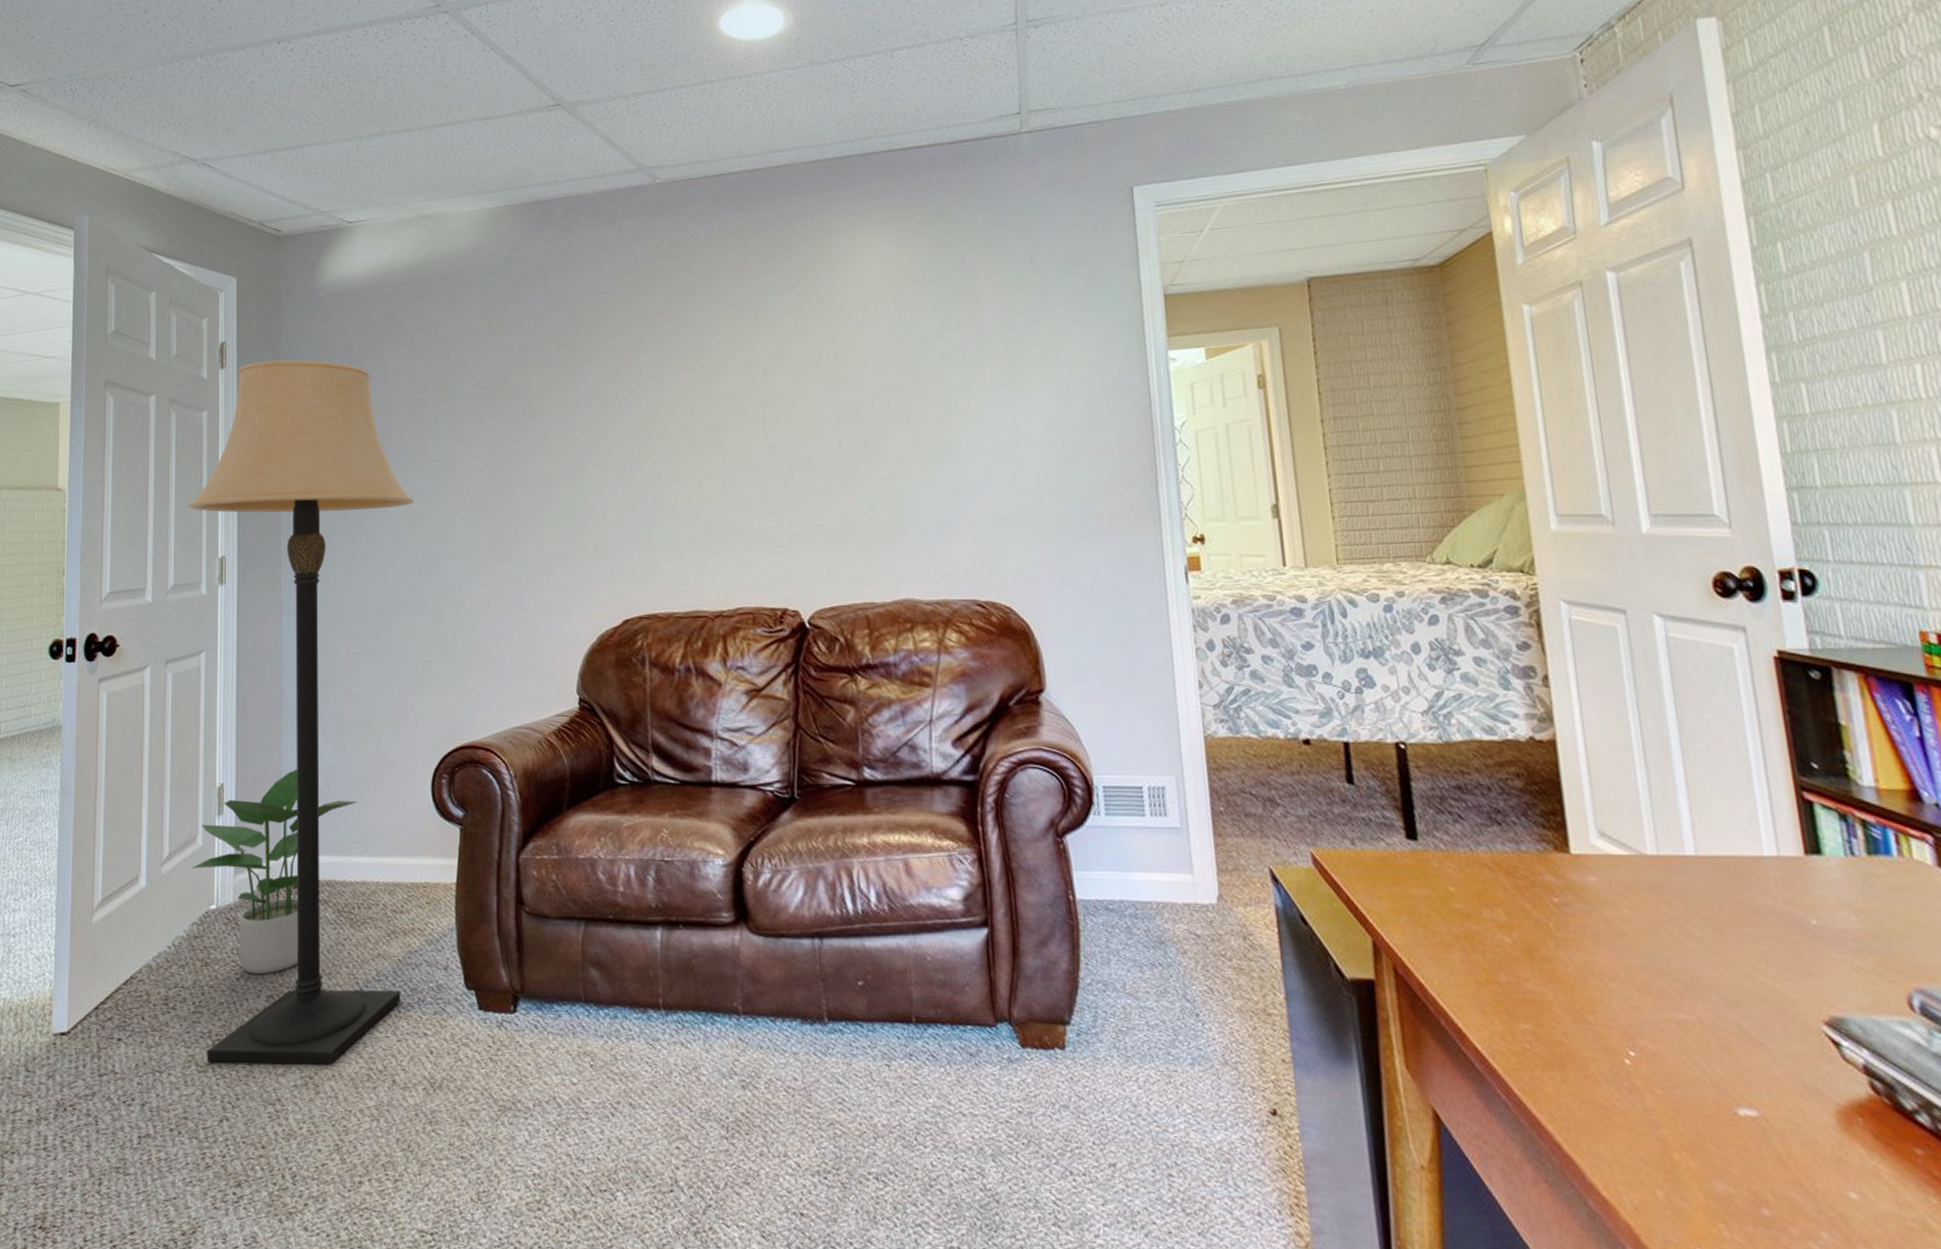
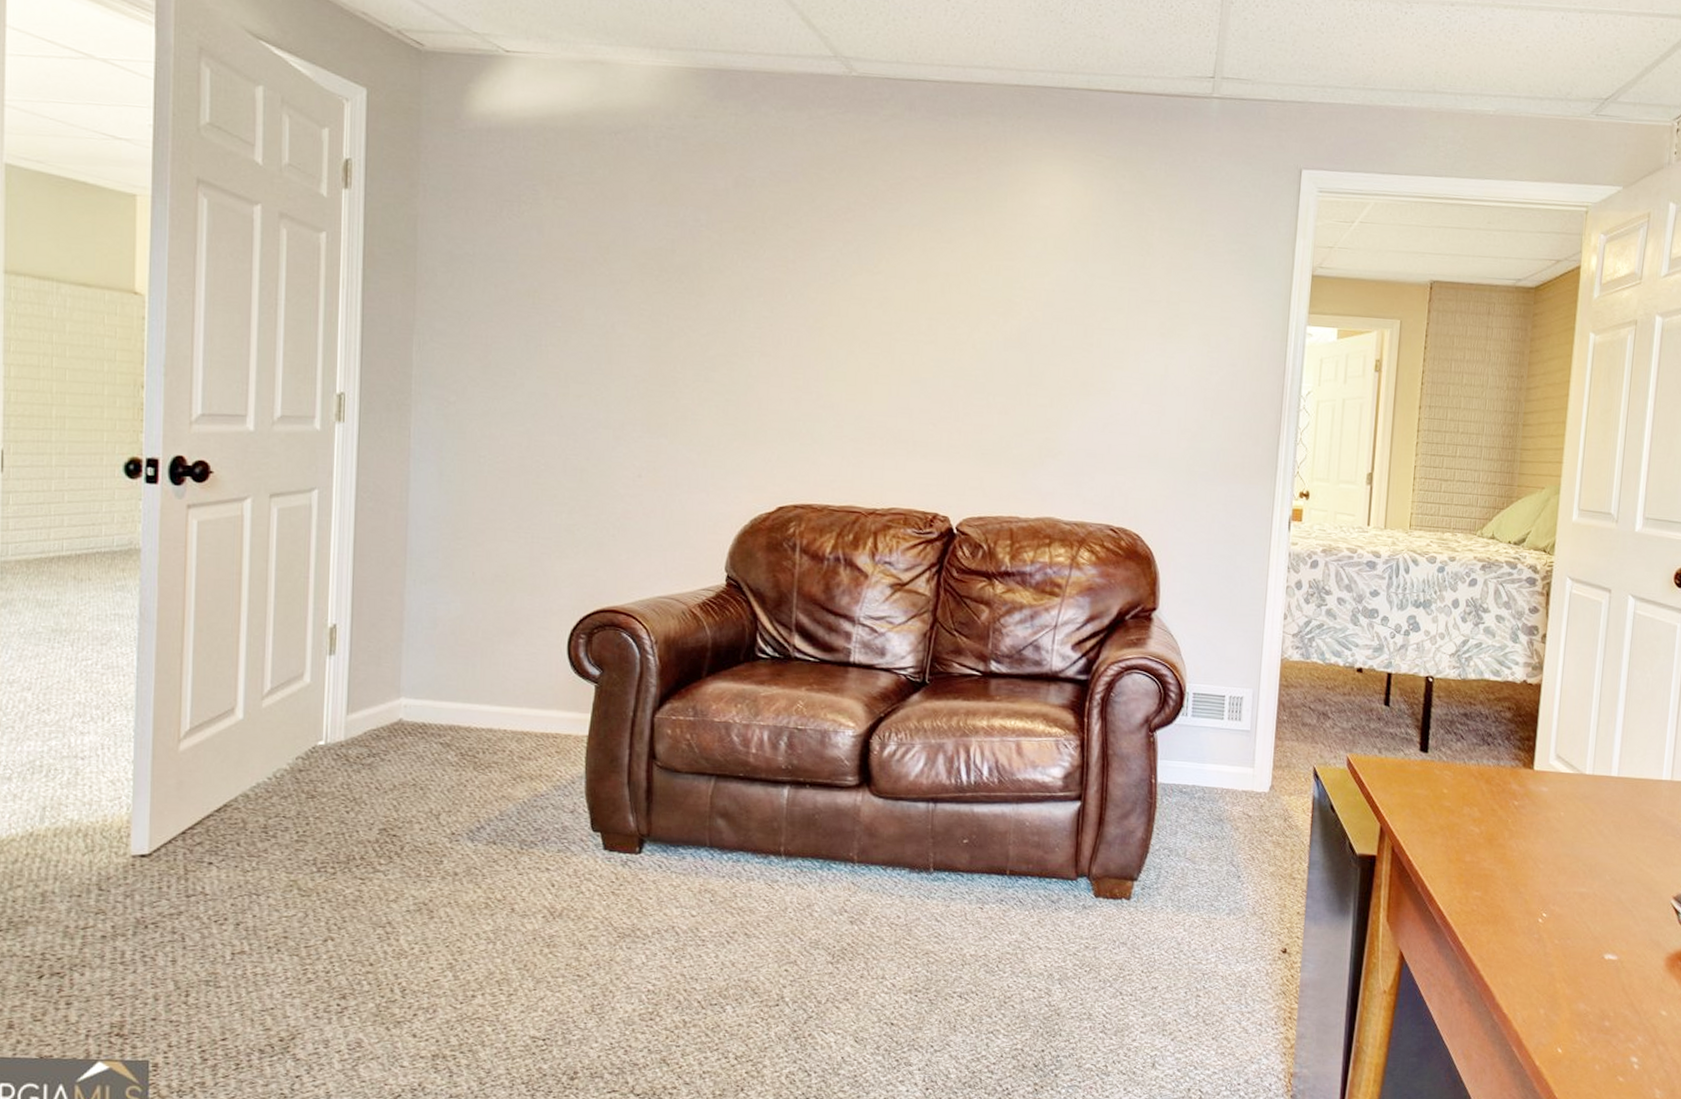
lamp: present [188,359,415,1065] -> none [300,187,567,893]
potted plant: present [191,770,358,974] -> none [297,617,488,809]

